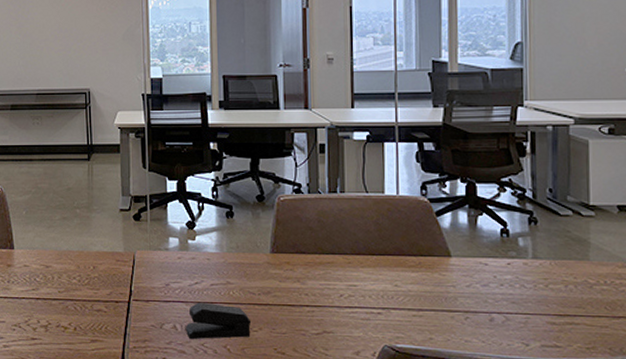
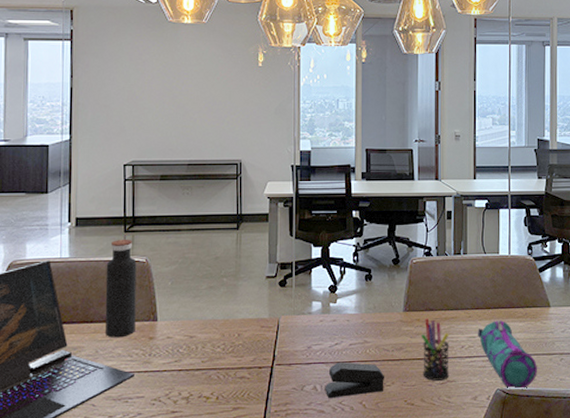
pen holder: none [292,262,326,331] -> present [421,318,450,381]
pencil case: none [359,268,435,349] -> present [478,319,537,390]

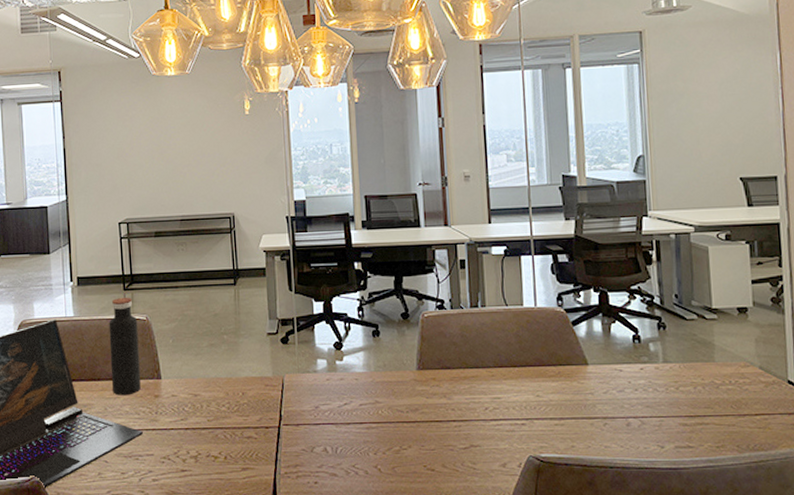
stapler: present [324,362,385,399] -> none [335,423,401,462]
pen holder: present [421,318,450,381] -> none [439,377,473,445]
pencil case: present [478,319,537,390] -> none [503,379,576,457]

